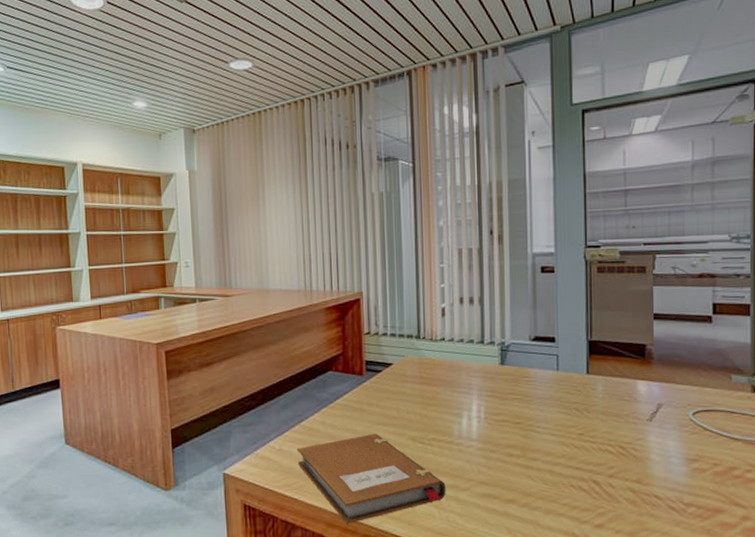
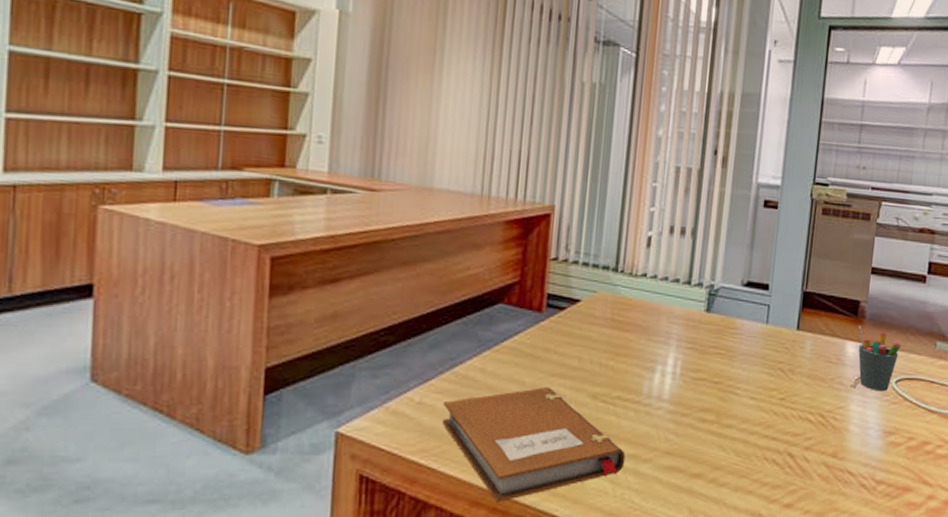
pen holder: none [648,366,694,424] -> present [858,326,901,392]

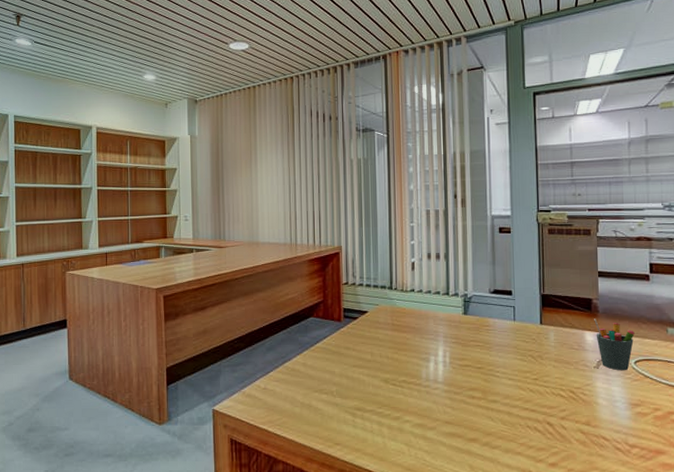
notebook: present [443,388,626,502] -> none [280,375,415,459]

